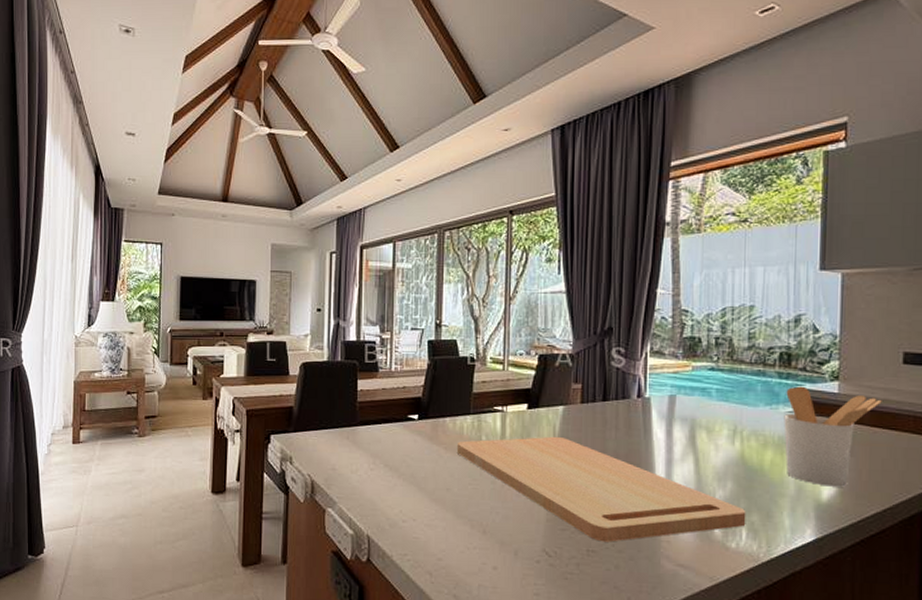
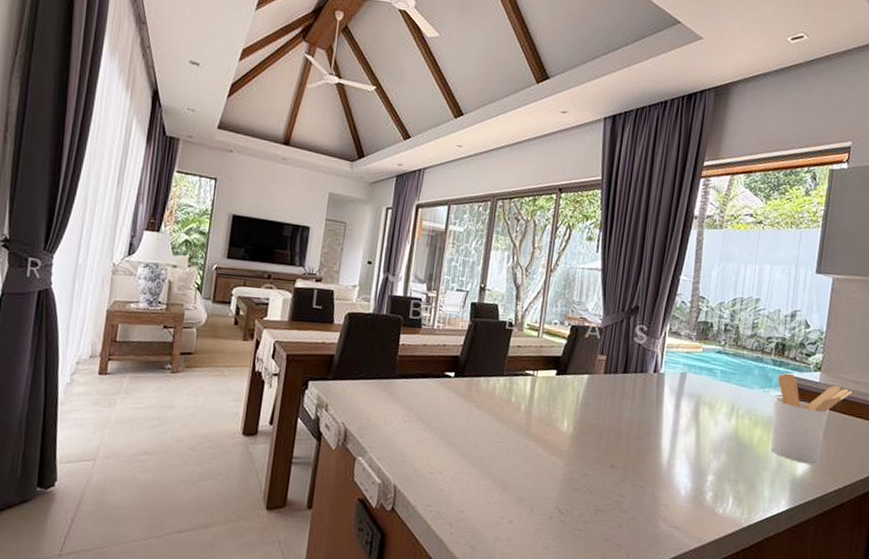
cutting board: present [456,436,746,542] -> none [487,400,734,503]

